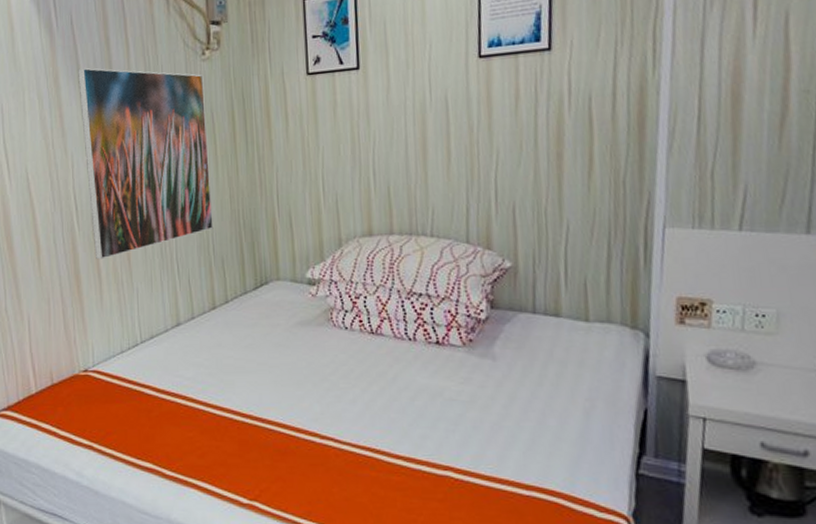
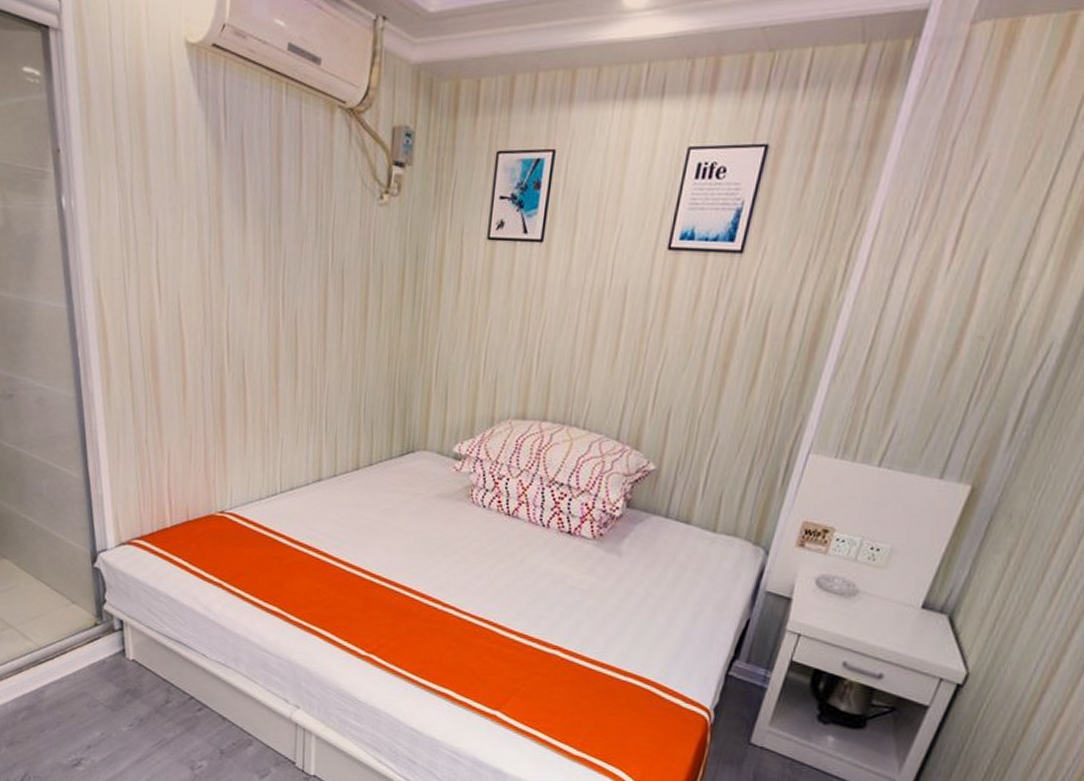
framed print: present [77,67,213,260] -> none [242,192,378,404]

